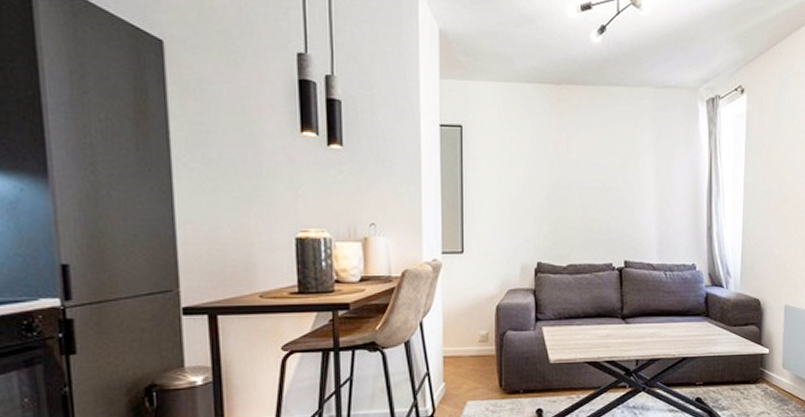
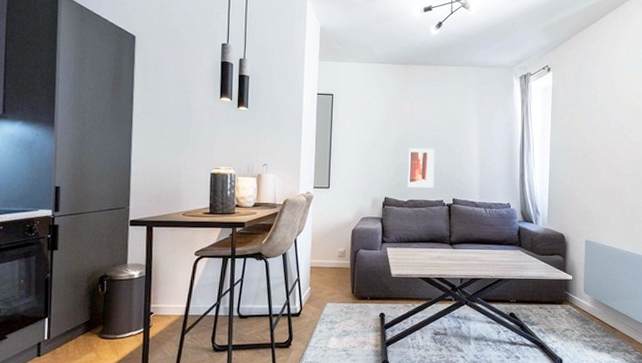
wall art: none [566,196,601,248] -> present [407,147,435,188]

